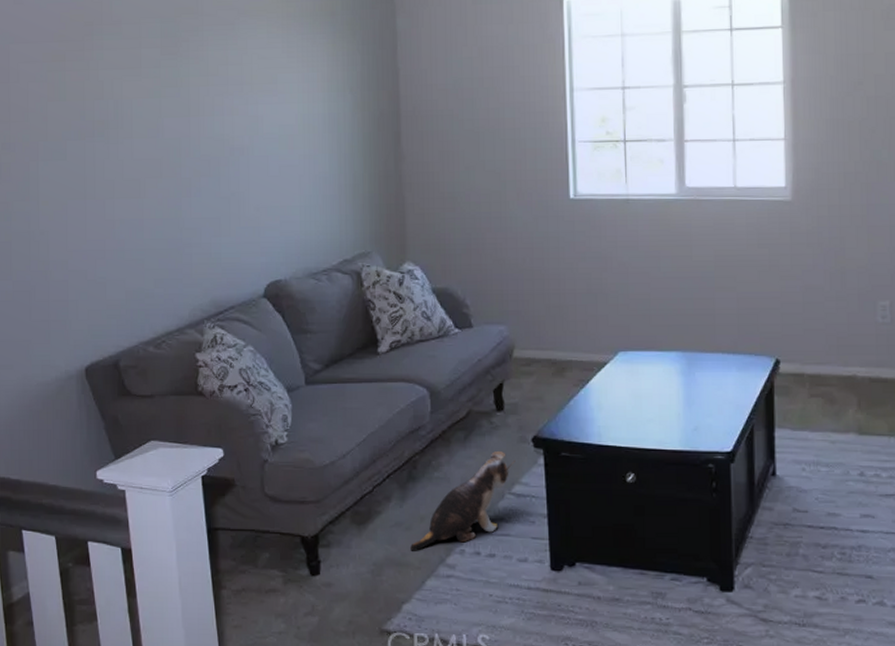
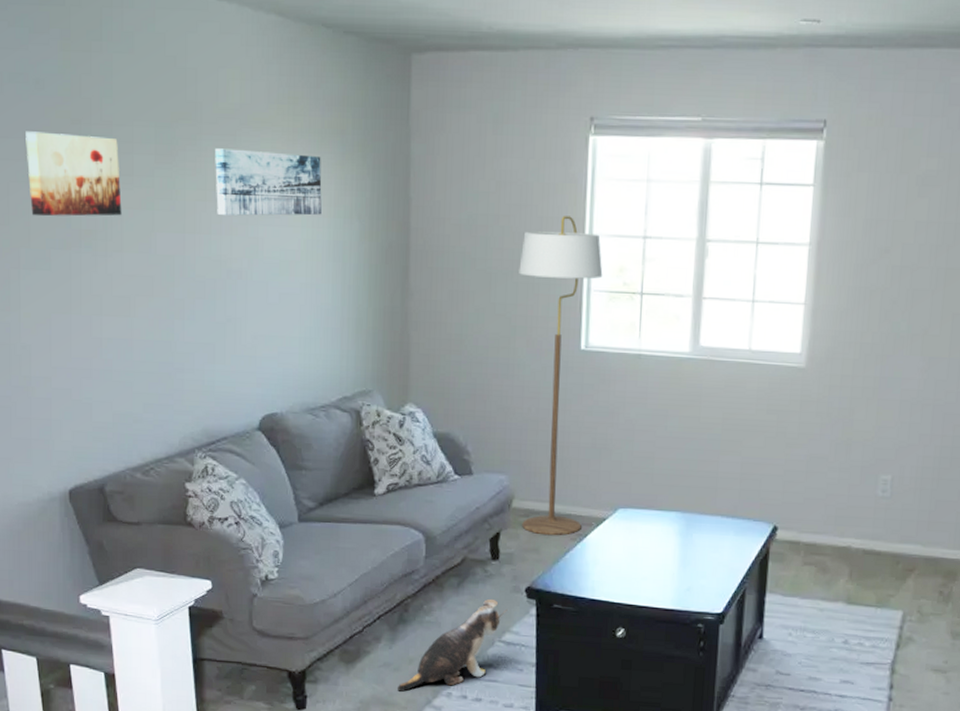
wall art: none [43,35,131,112] -> present [25,131,122,217]
wall art: none [216,36,316,97] -> present [215,148,322,216]
floor lamp: none [505,73,586,382] -> present [519,216,603,535]

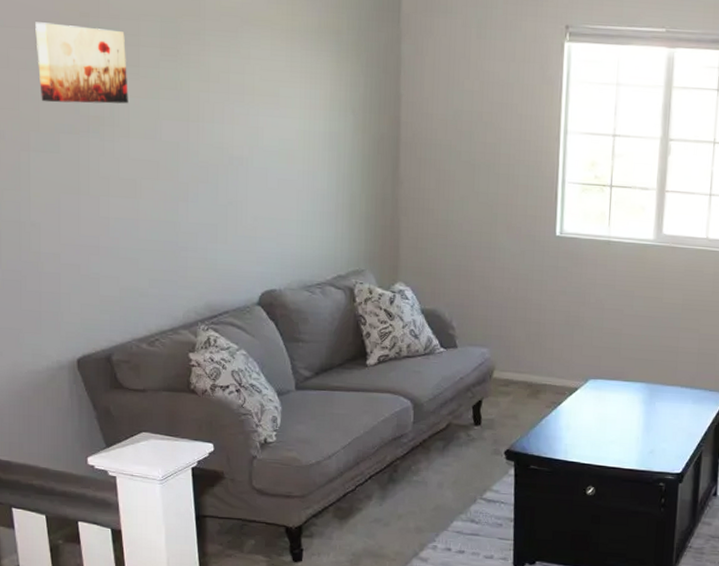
wall art: present [215,148,322,216] -> none [218,43,319,108]
plush toy: present [398,599,508,692] -> none [387,461,489,545]
floor lamp: present [519,216,603,535] -> none [500,114,576,403]

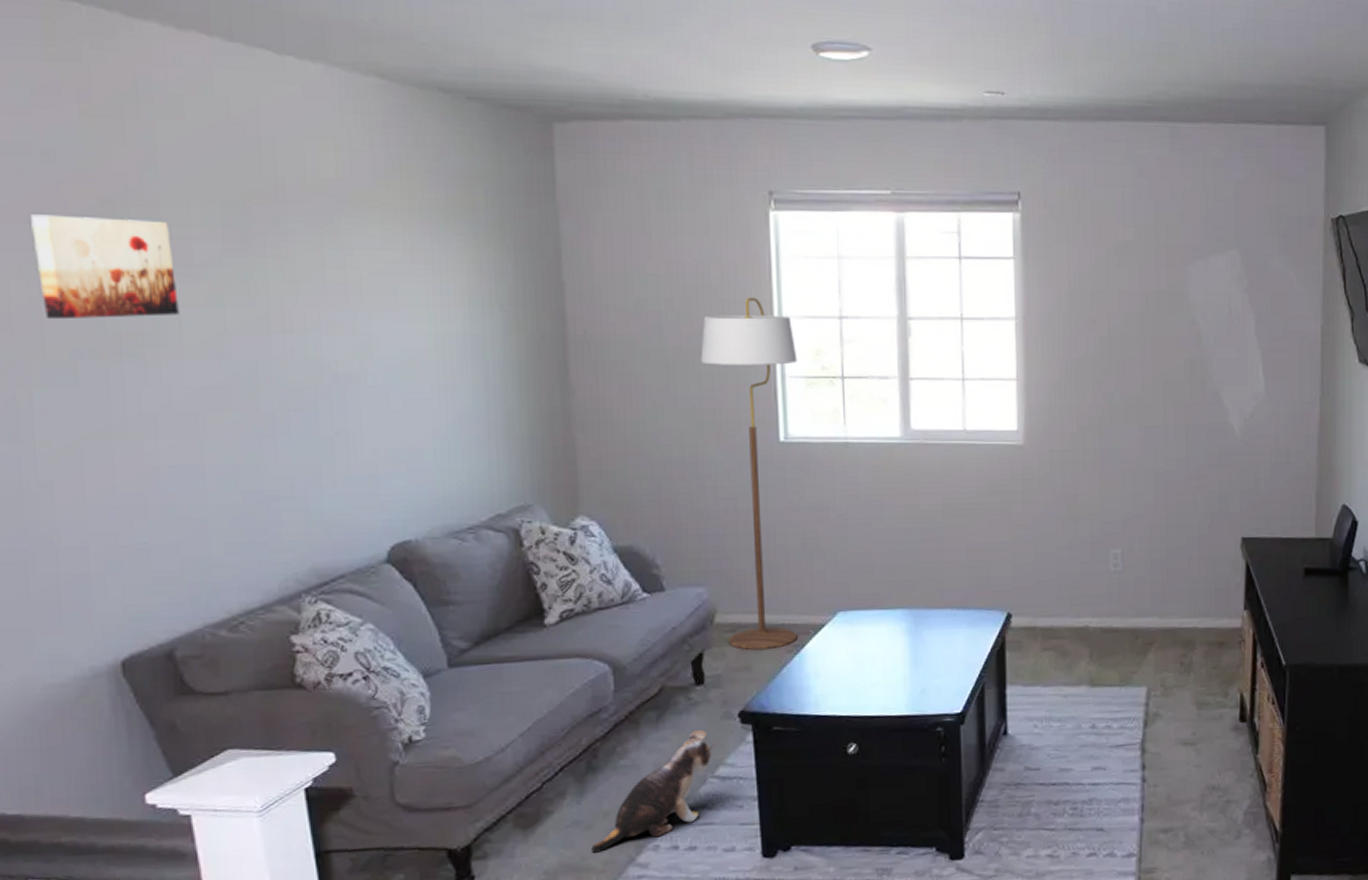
plush toy: none [387,461,489,545] -> present [592,730,719,853]
floor lamp: none [500,114,576,403] -> present [701,297,798,650]

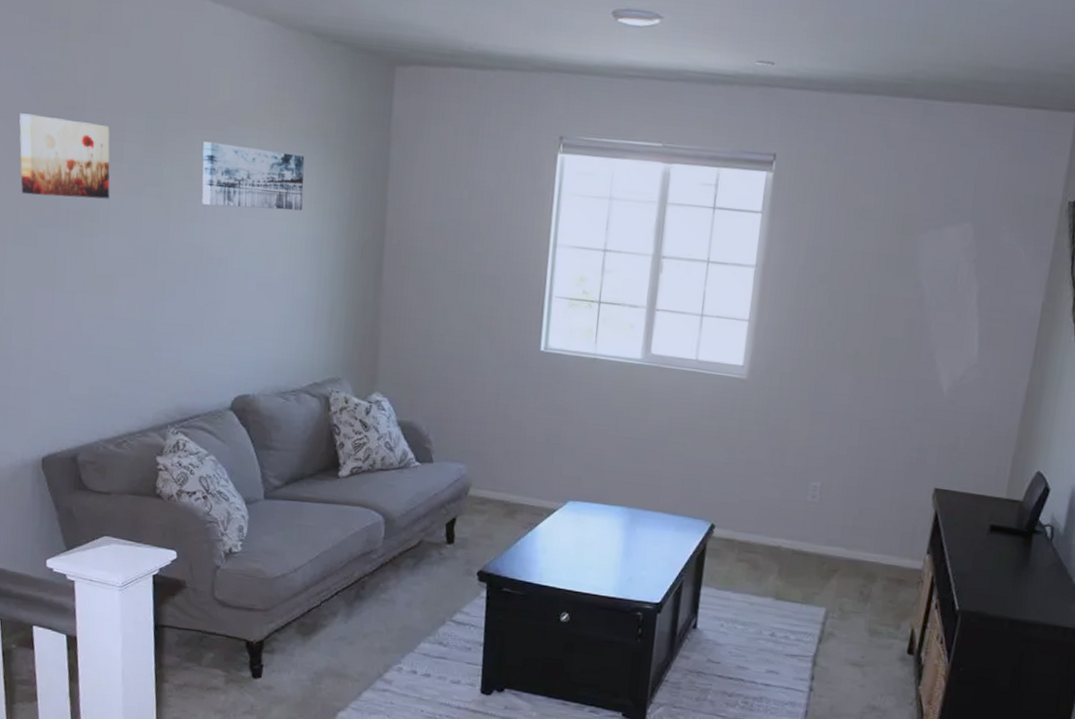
wall art: none [306,231,452,310] -> present [202,141,305,211]
plush toy: present [592,730,719,853] -> none [351,580,460,665]
floor lamp: present [701,297,798,650] -> none [477,226,565,524]

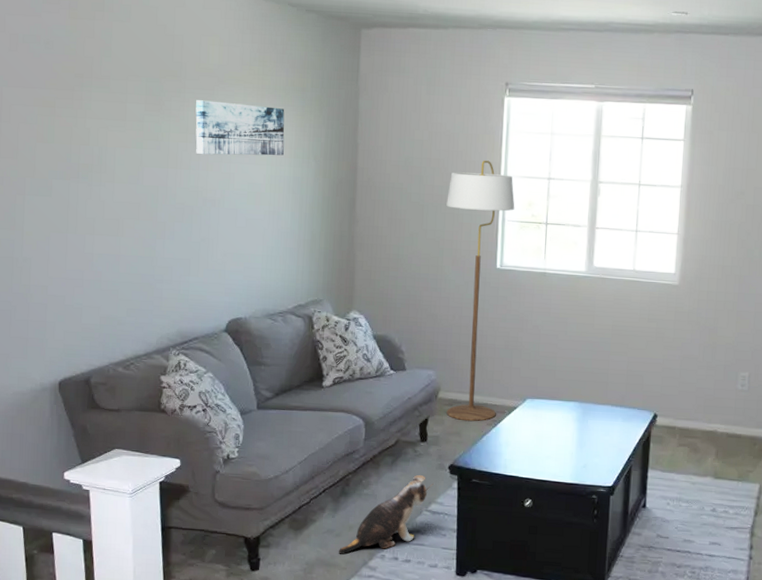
wall art: present [19,113,110,199] -> none [35,82,115,153]
plush toy: none [351,580,460,665] -> present [339,475,434,555]
floor lamp: none [477,226,565,524] -> present [446,160,515,421]

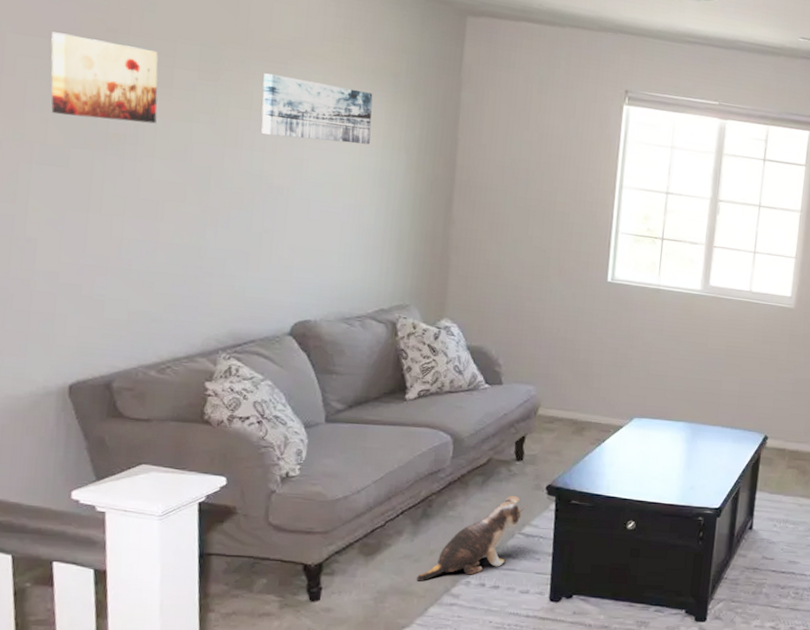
wall art: none [35,82,115,153] -> present [51,32,158,124]
floor lamp: present [446,160,515,421] -> none [546,168,630,440]

